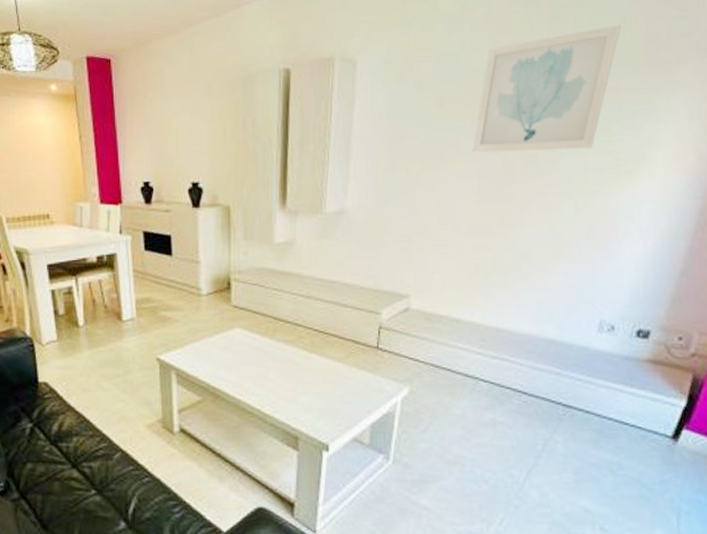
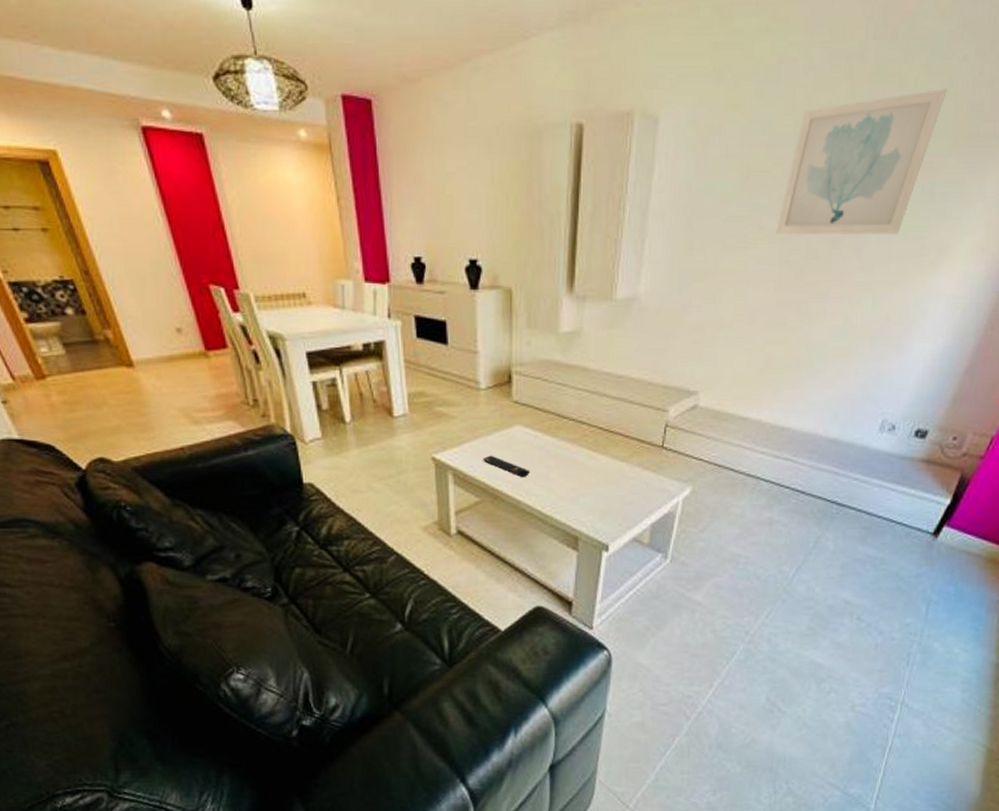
remote control: none [204,356,250,378] -> present [483,455,531,478]

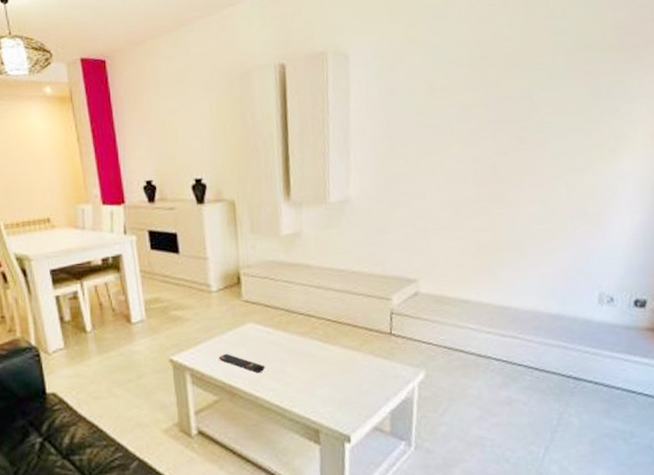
wall art: present [776,89,947,235] -> none [465,13,592,138]

